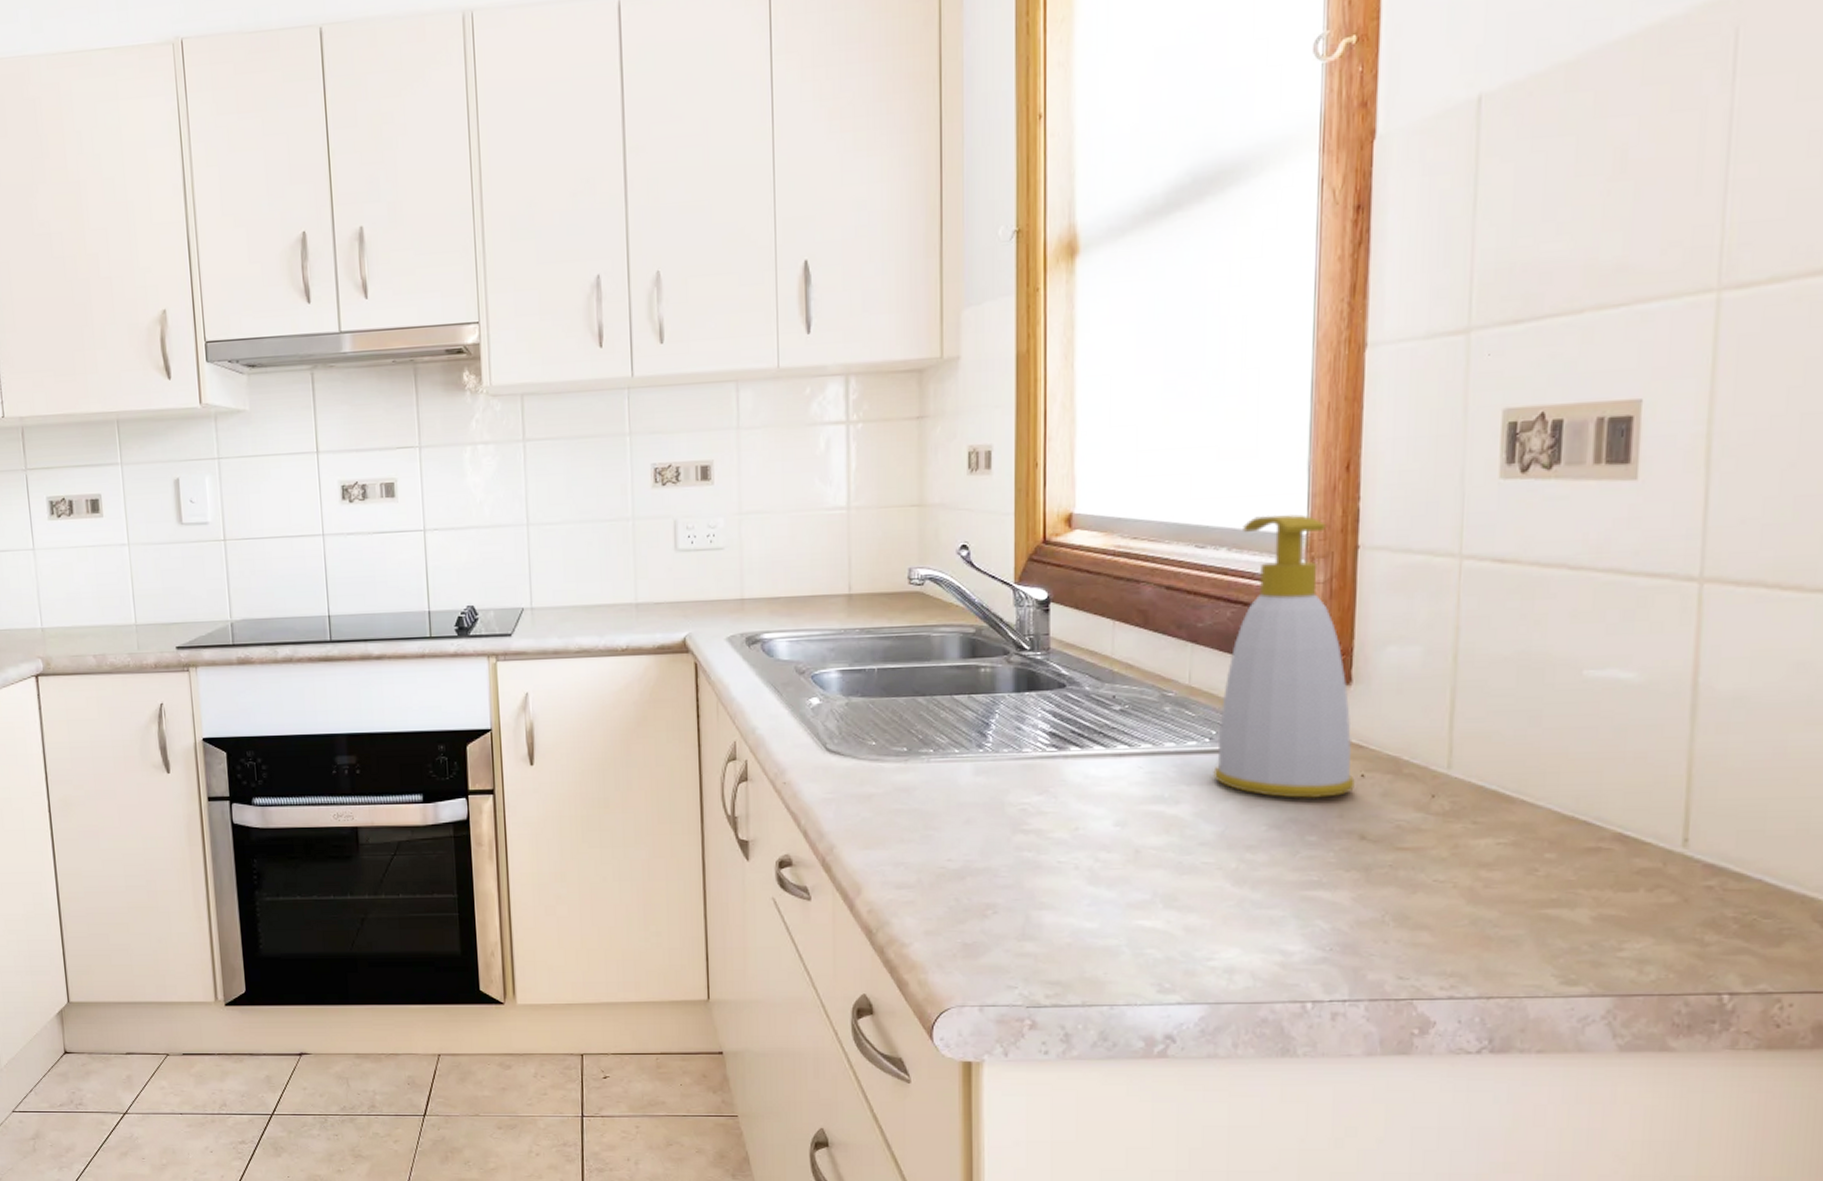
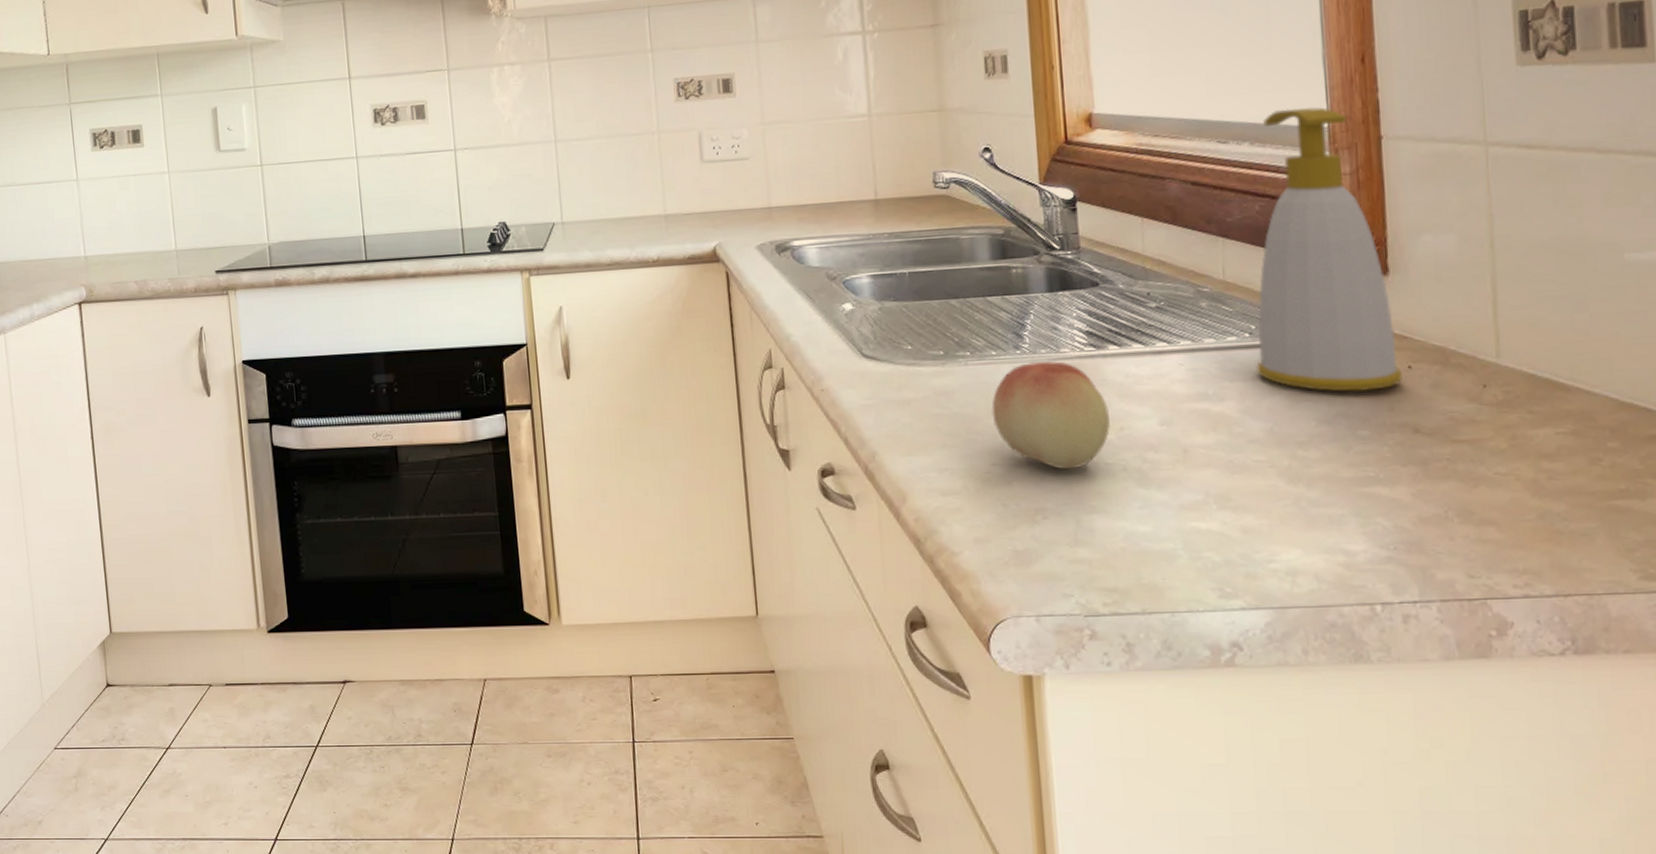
fruit: none [951,761,1067,867] -> present [991,361,1111,470]

